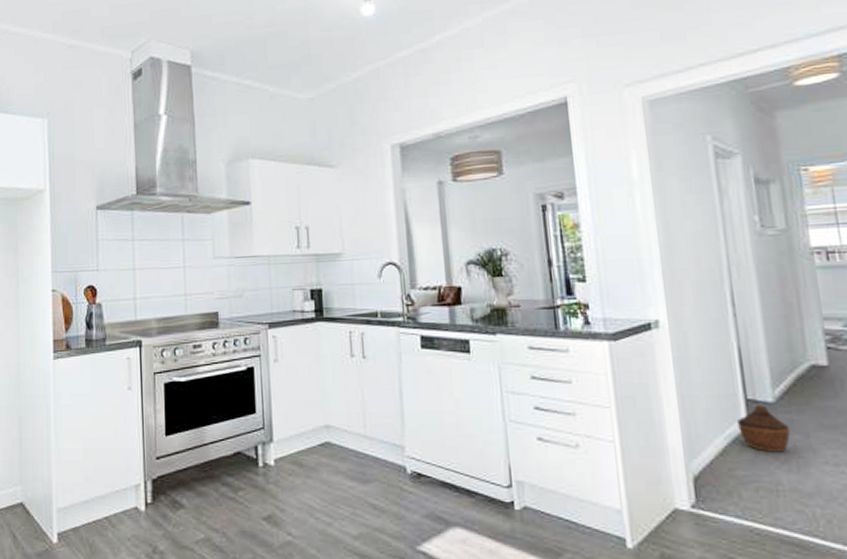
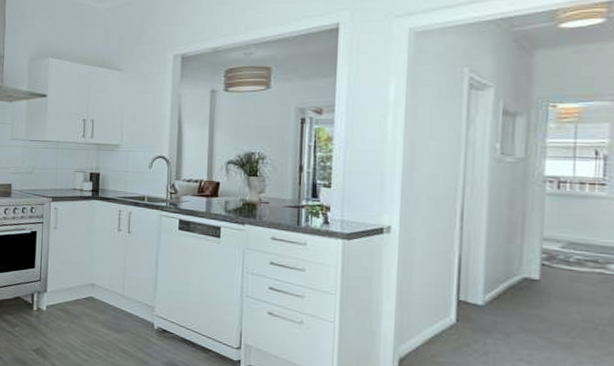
woven basket: present [737,405,790,452] -> none [447,306,493,347]

